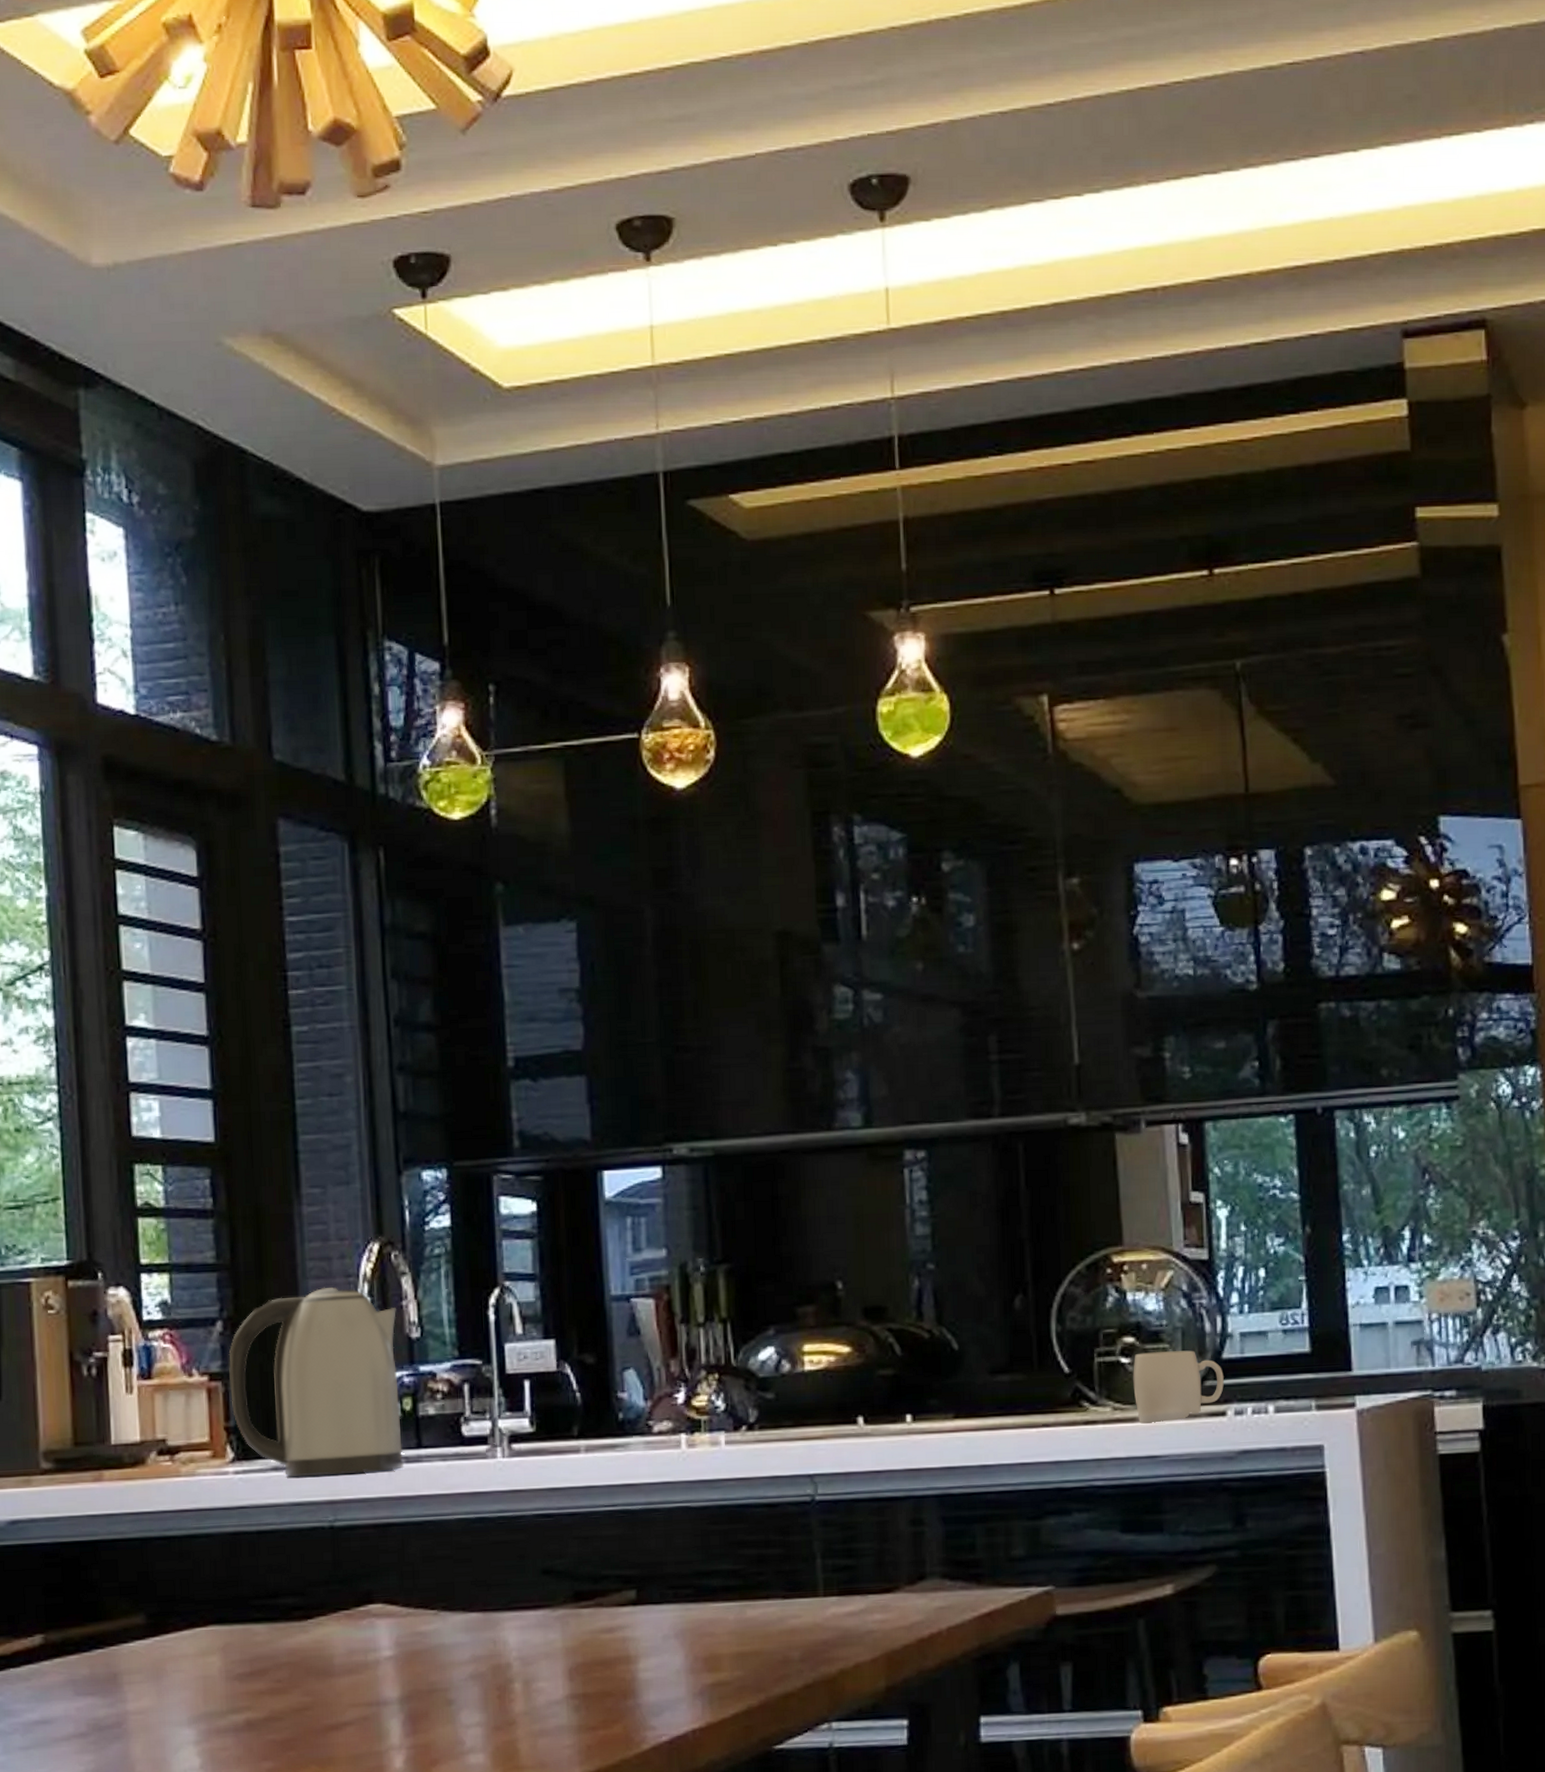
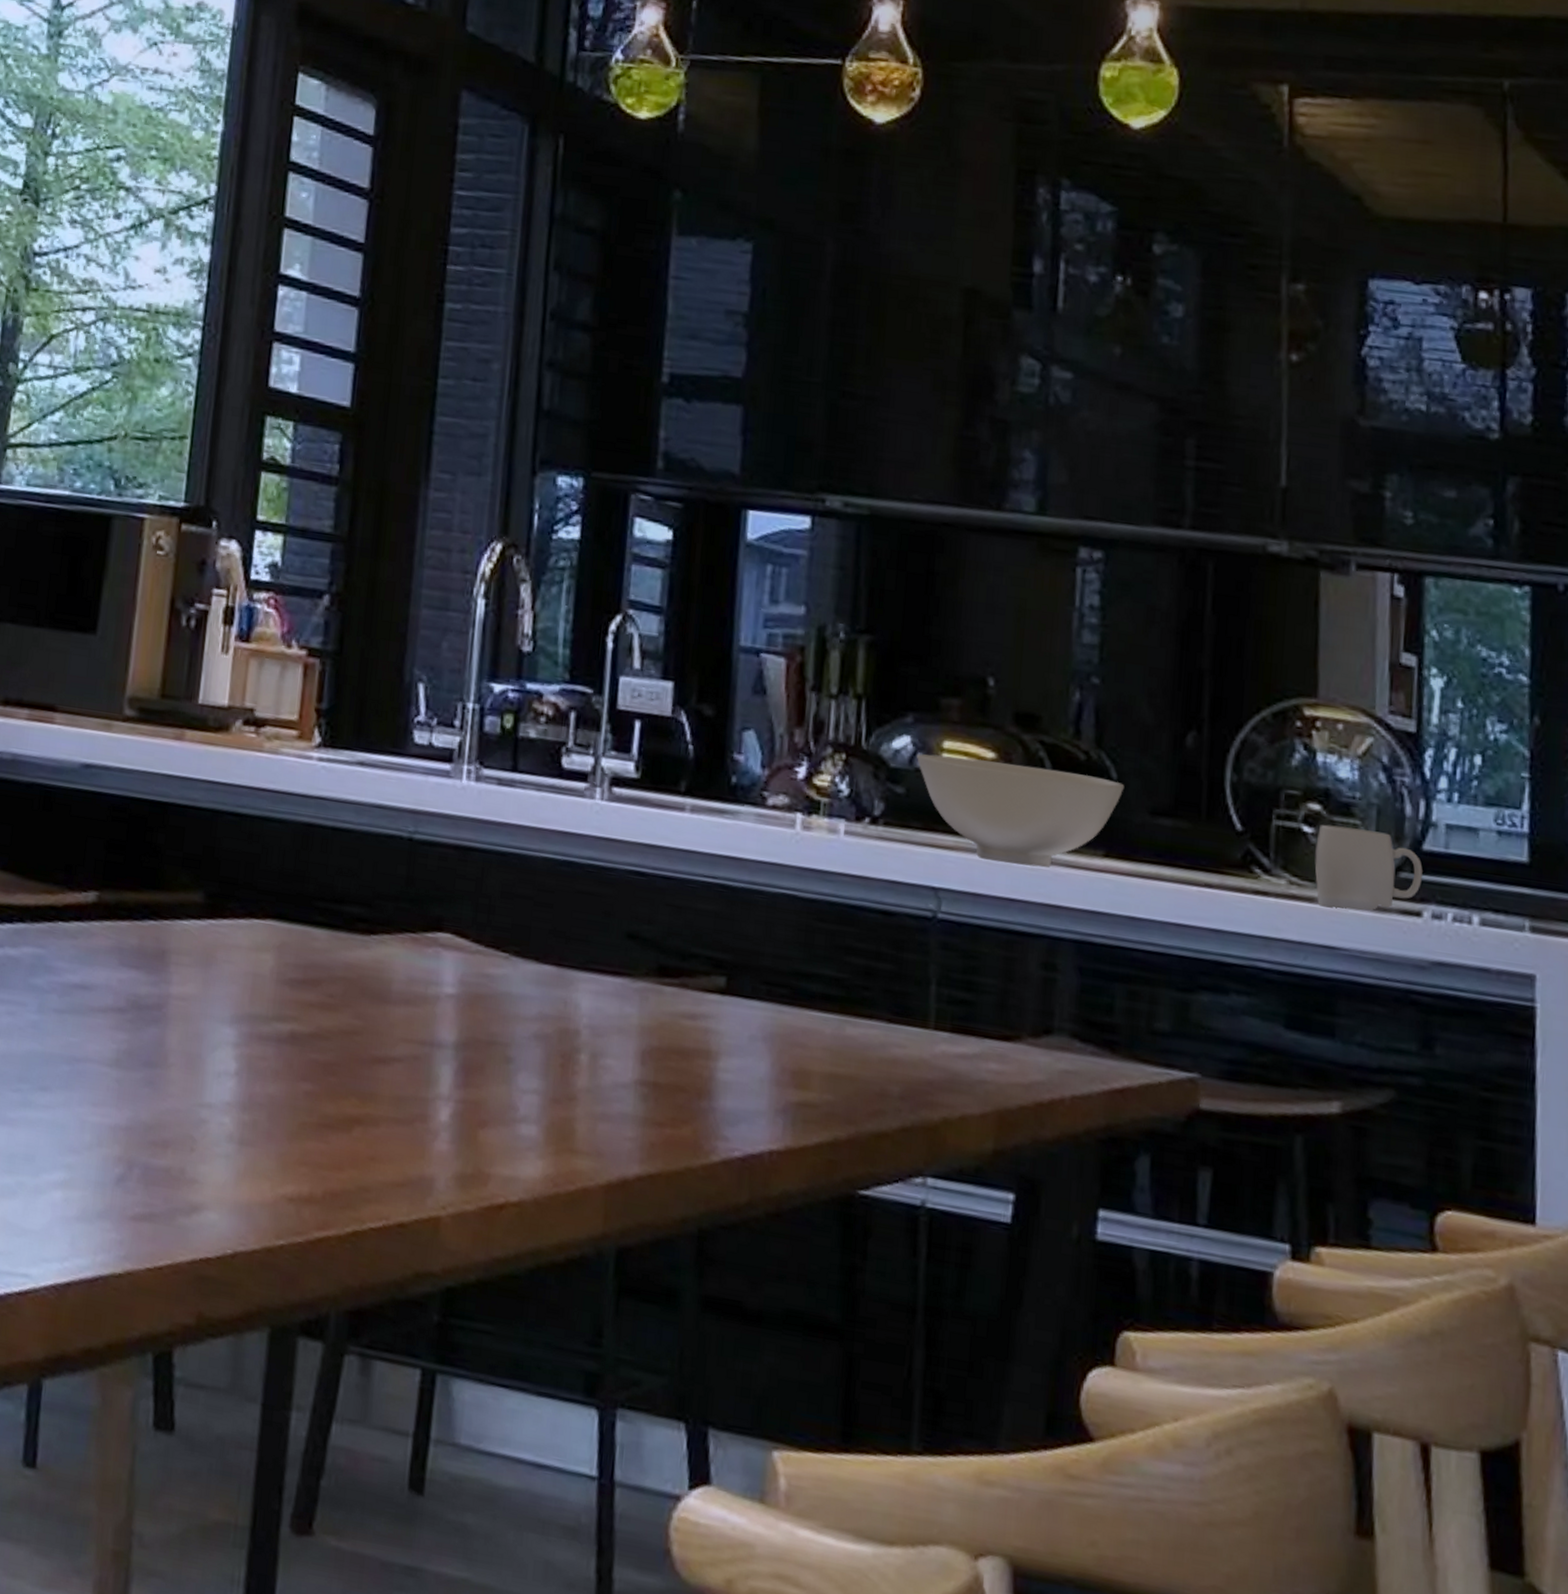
kettle: present [228,1287,403,1478] -> none [326,579,511,791]
bowl: none [782,1350,966,1442] -> present [917,753,1125,868]

